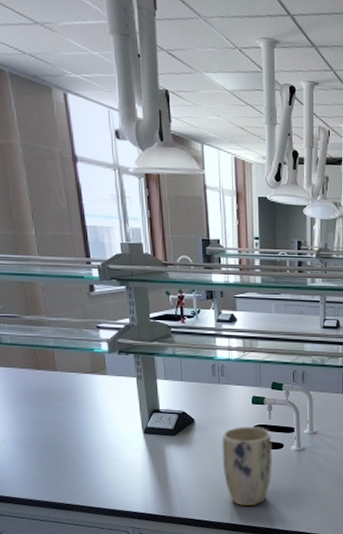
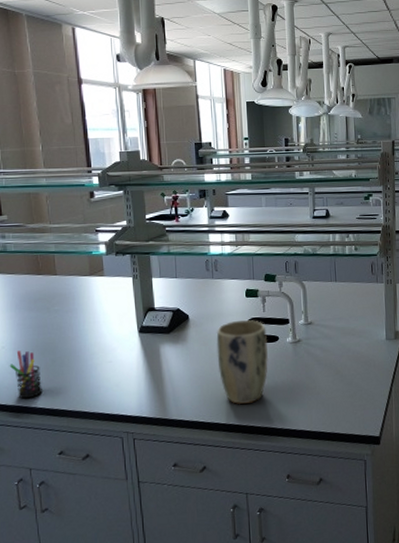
pen holder: none [11,445,47,492] -> present [9,351,42,399]

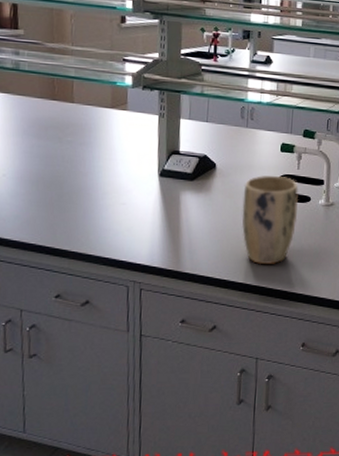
pen holder: present [9,351,42,399] -> none [9,181,45,234]

